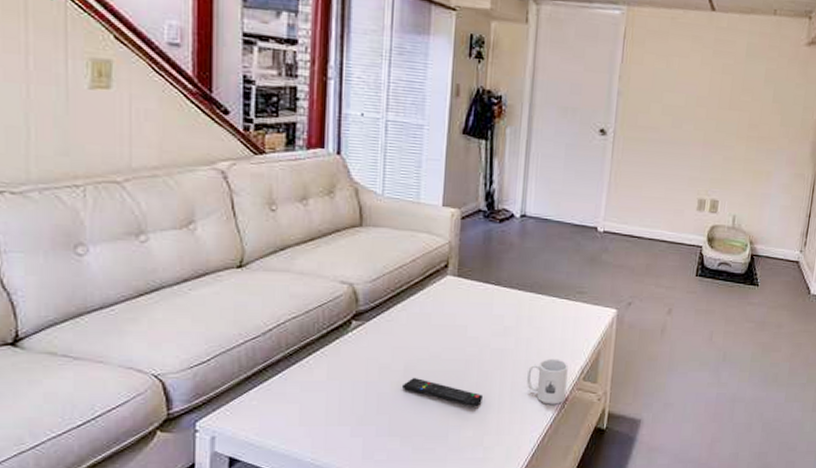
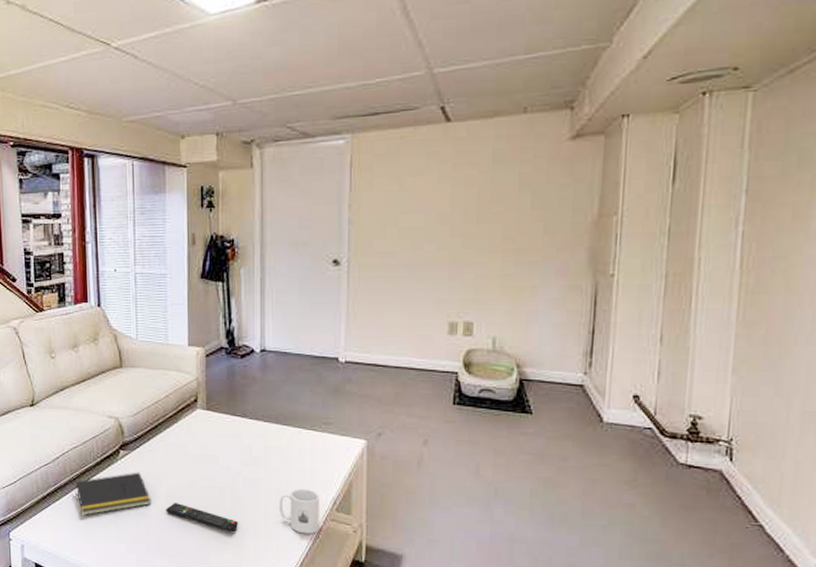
notepad: none [290,345,386,397] -> present [75,472,151,515]

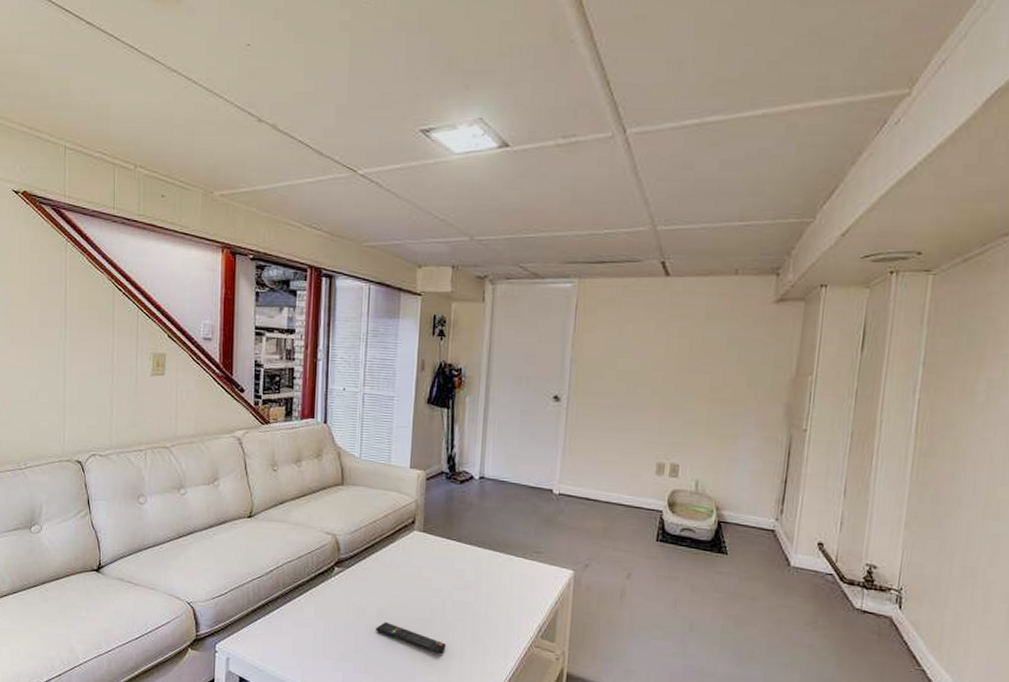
notepad: present [75,472,151,515] -> none [286,589,362,631]
mug: present [280,488,320,534] -> none [487,614,526,660]

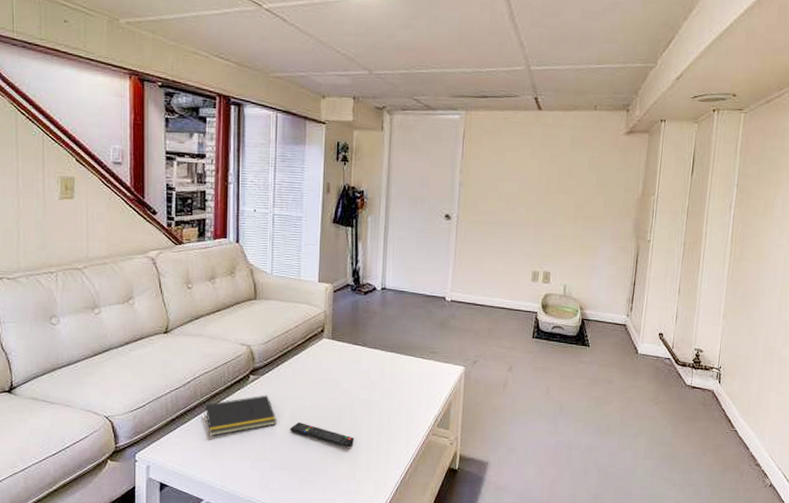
notepad: none [286,589,362,631] -> present [204,395,277,436]

